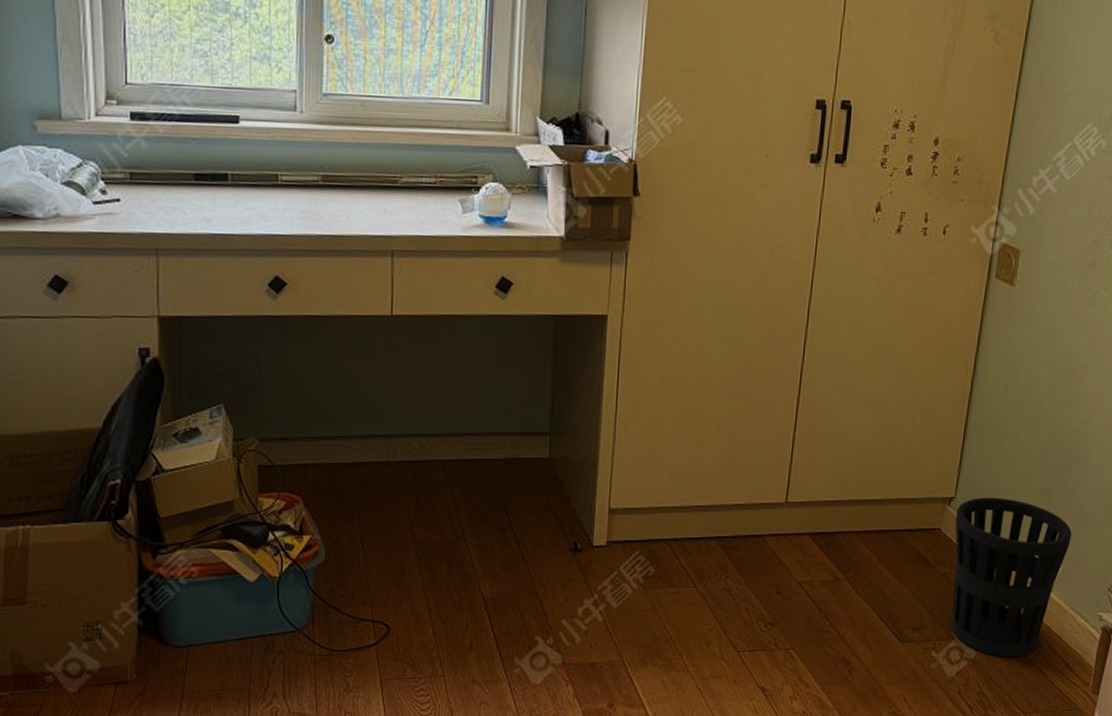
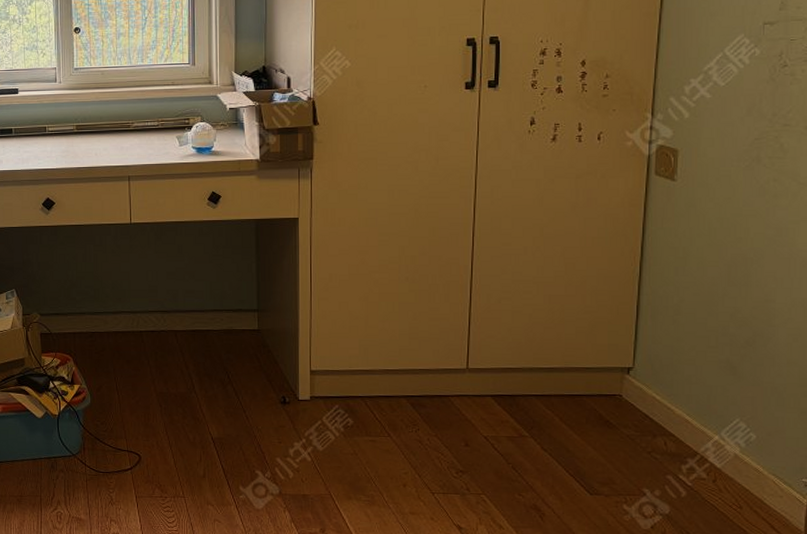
wastebasket: present [950,497,1072,657] -> none [636,368,763,516]

